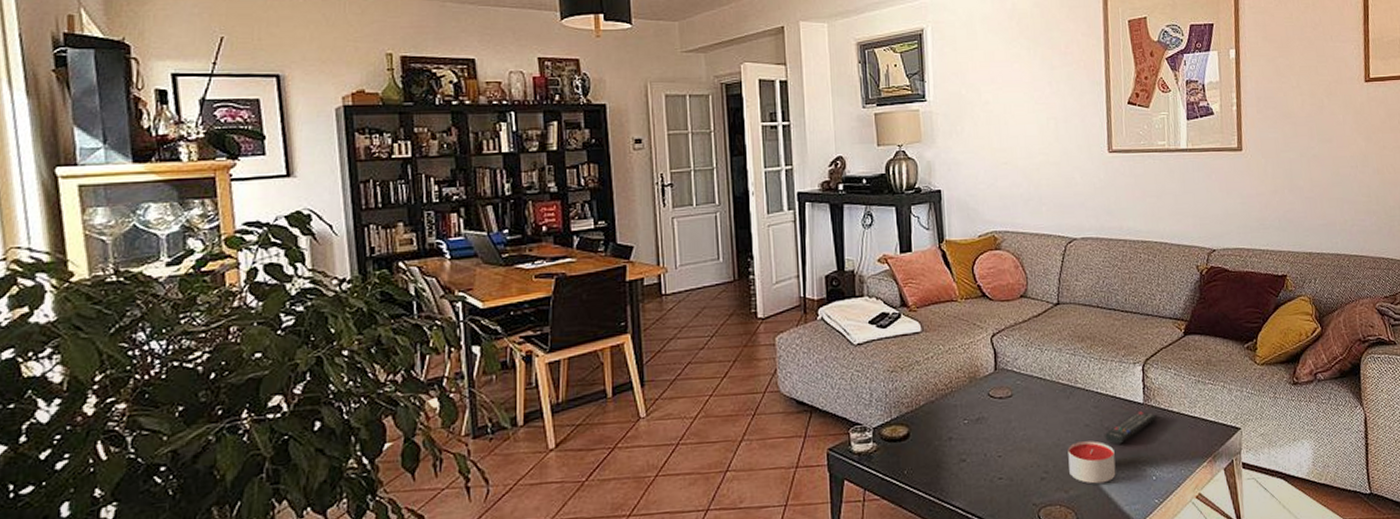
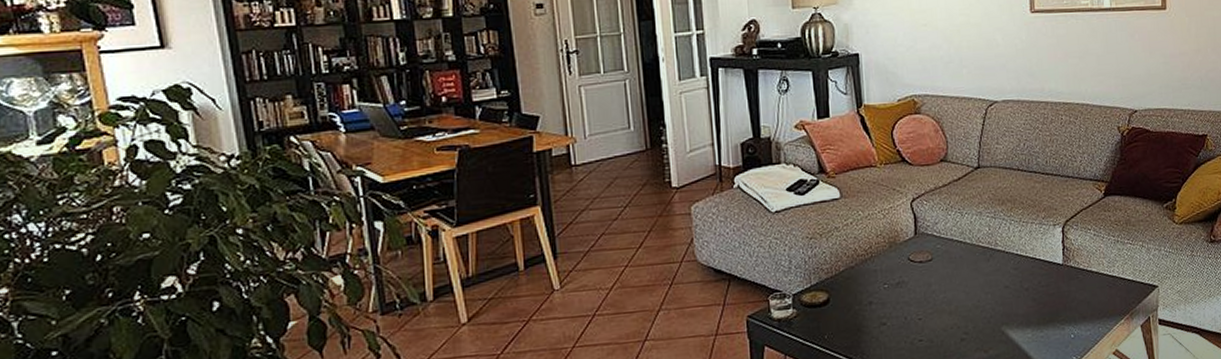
candle: present [1067,441,1116,484] -> none [987,301,1035,344]
remote control: present [1105,411,1157,444] -> none [1024,272,1076,305]

